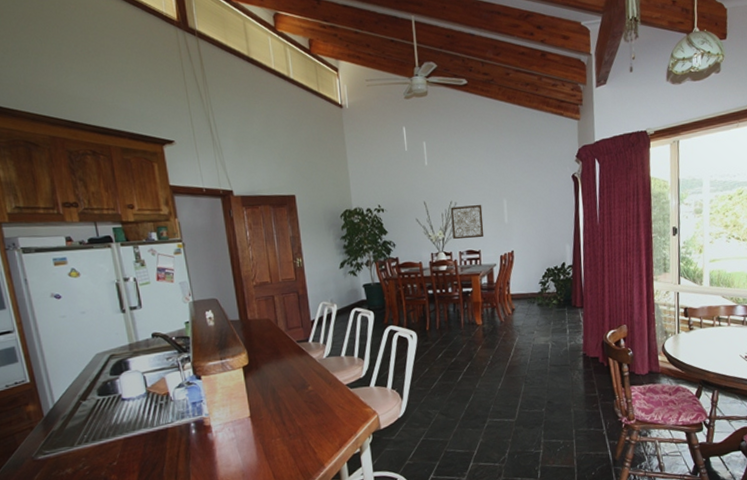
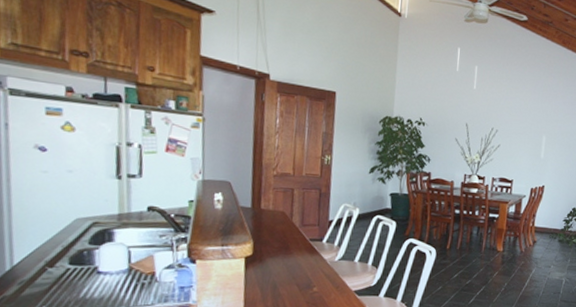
wall art: present [450,205,484,240] -> none [488,133,522,168]

